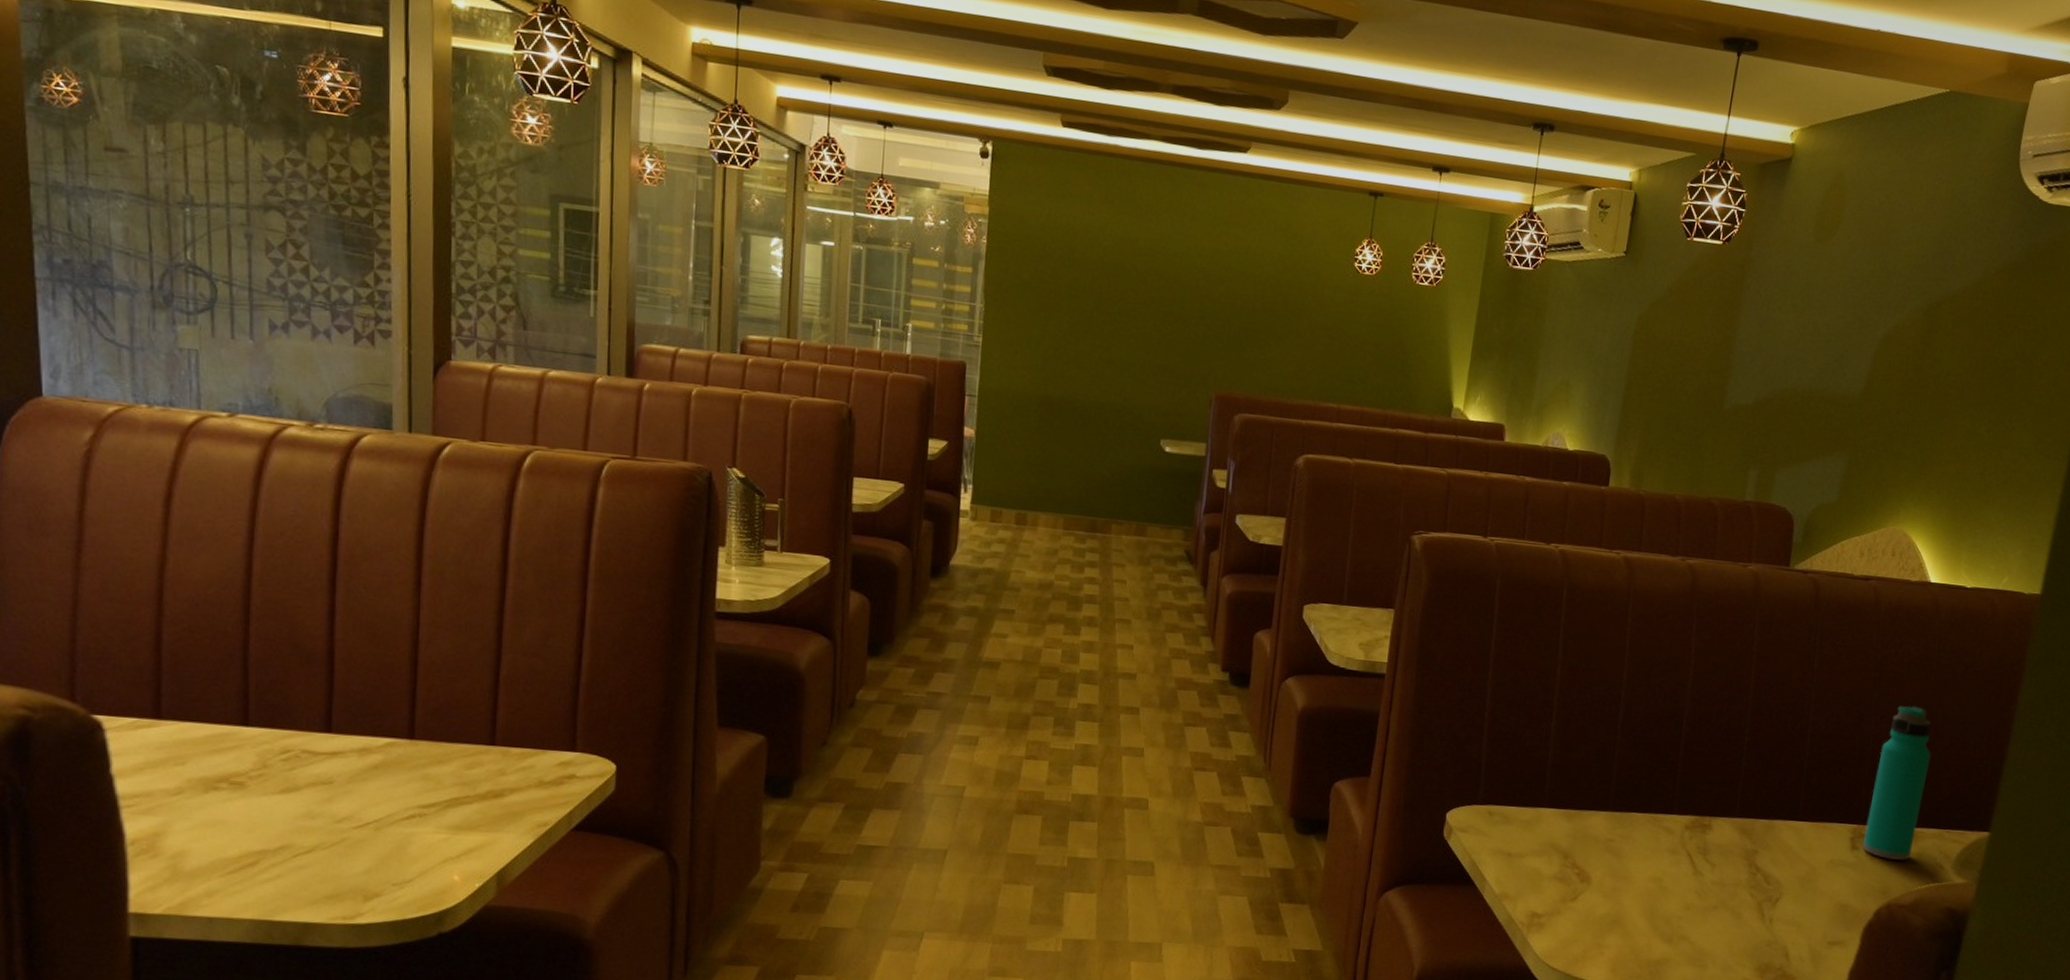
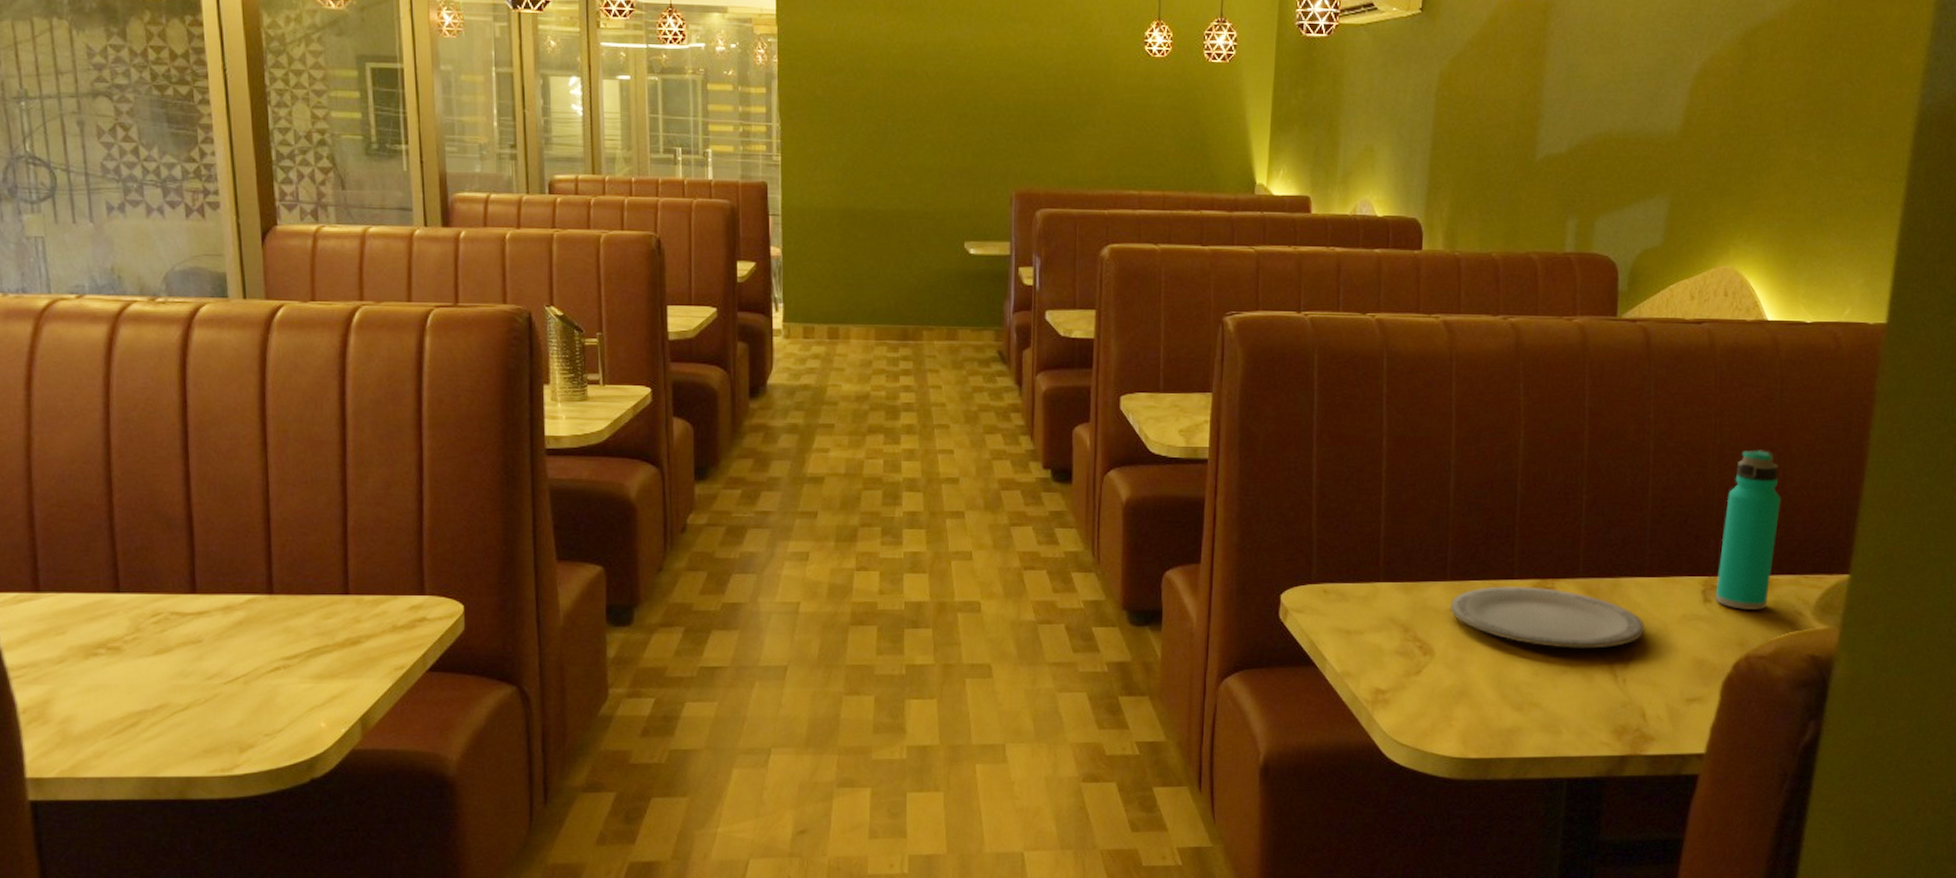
plate: none [1610,820,1794,887] -> present [1450,586,1645,649]

